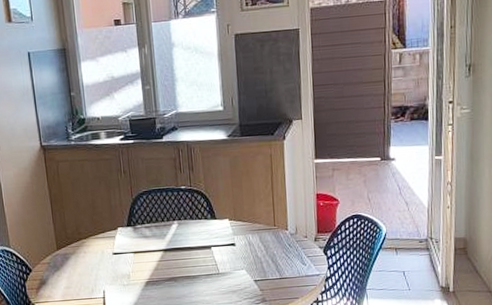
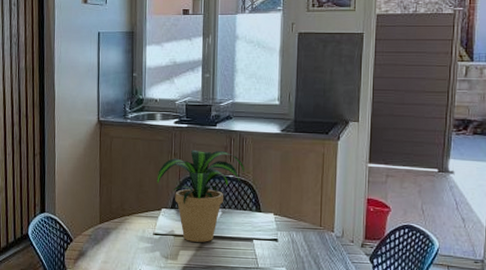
potted plant: none [108,162,196,257] -> present [157,149,244,242]

